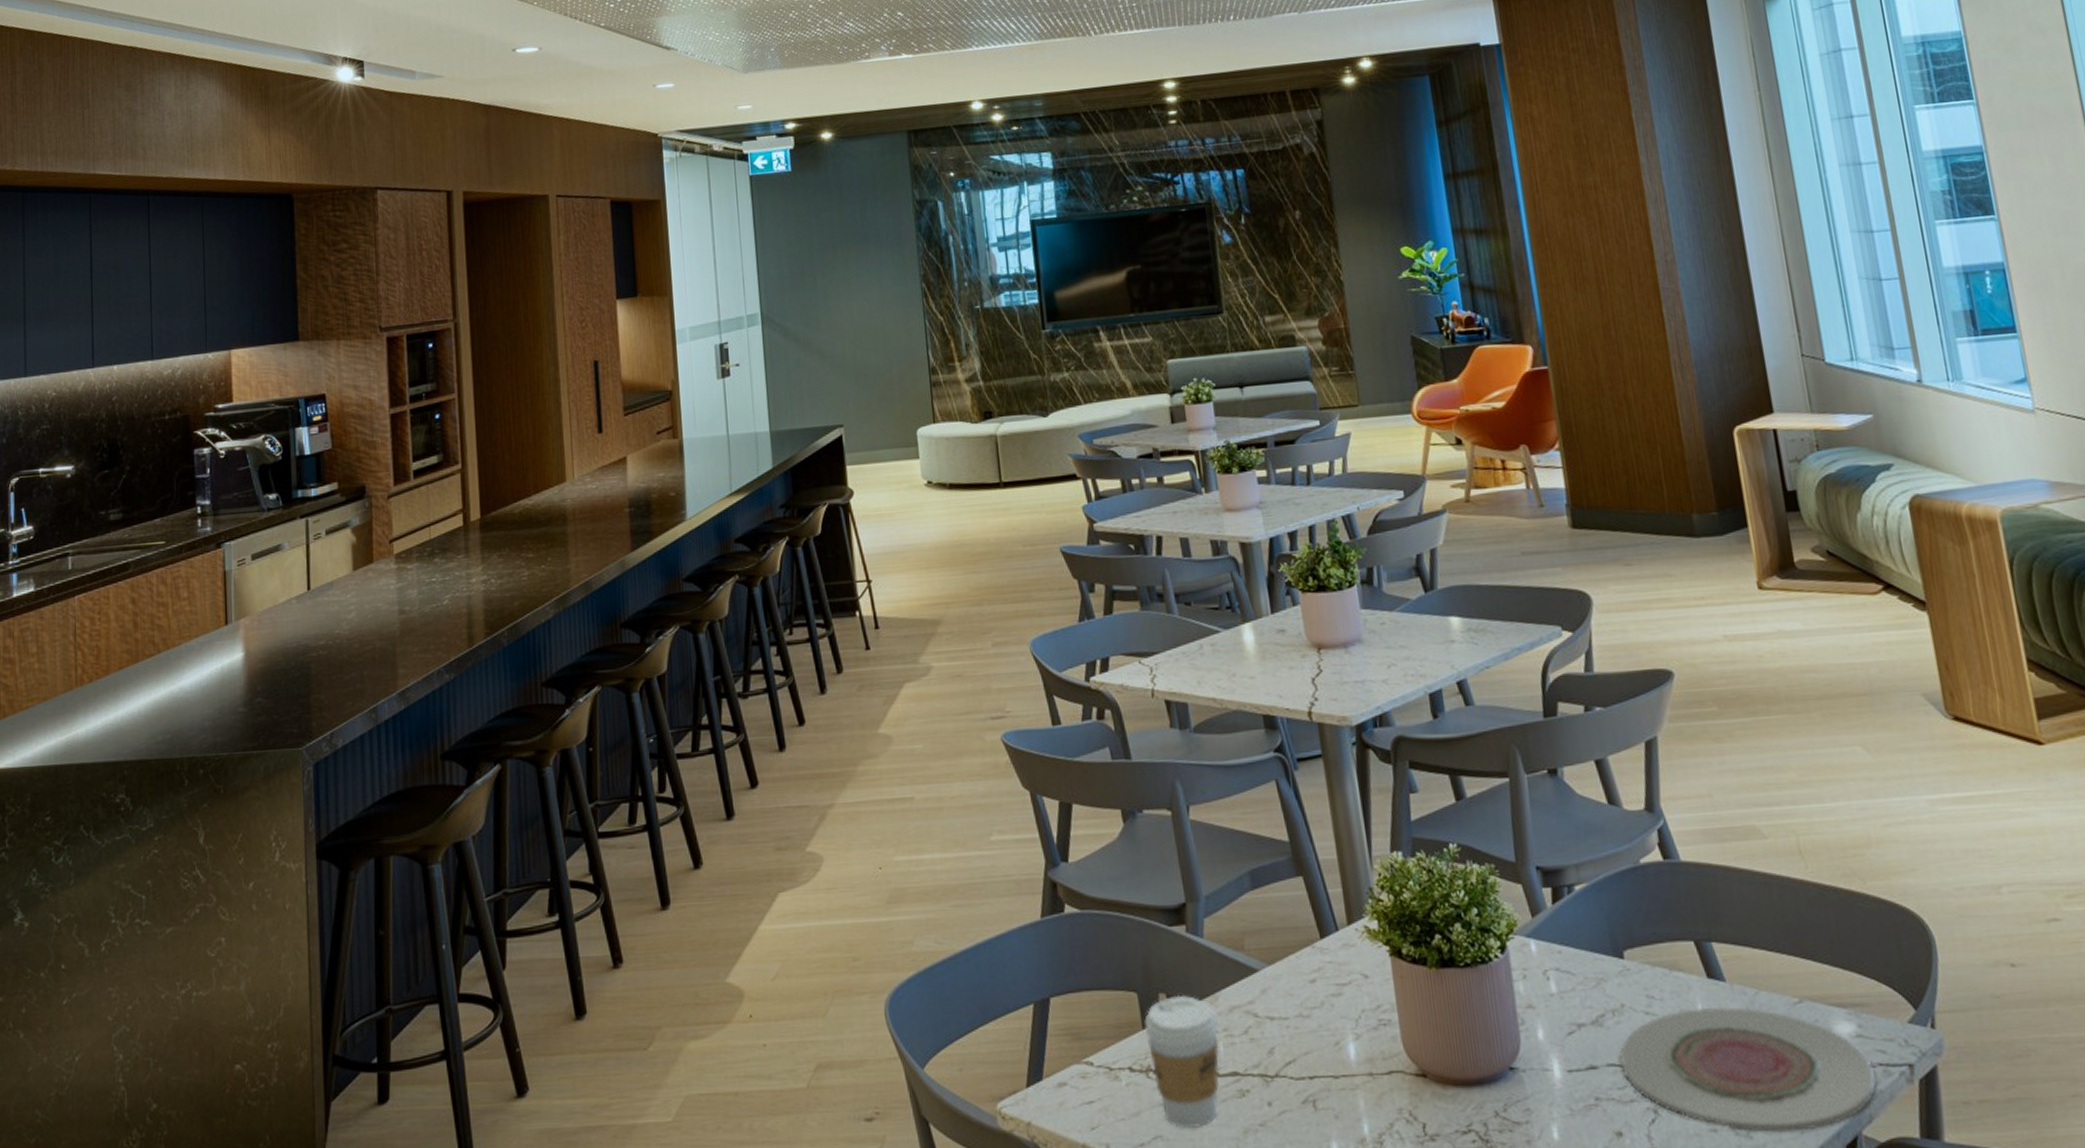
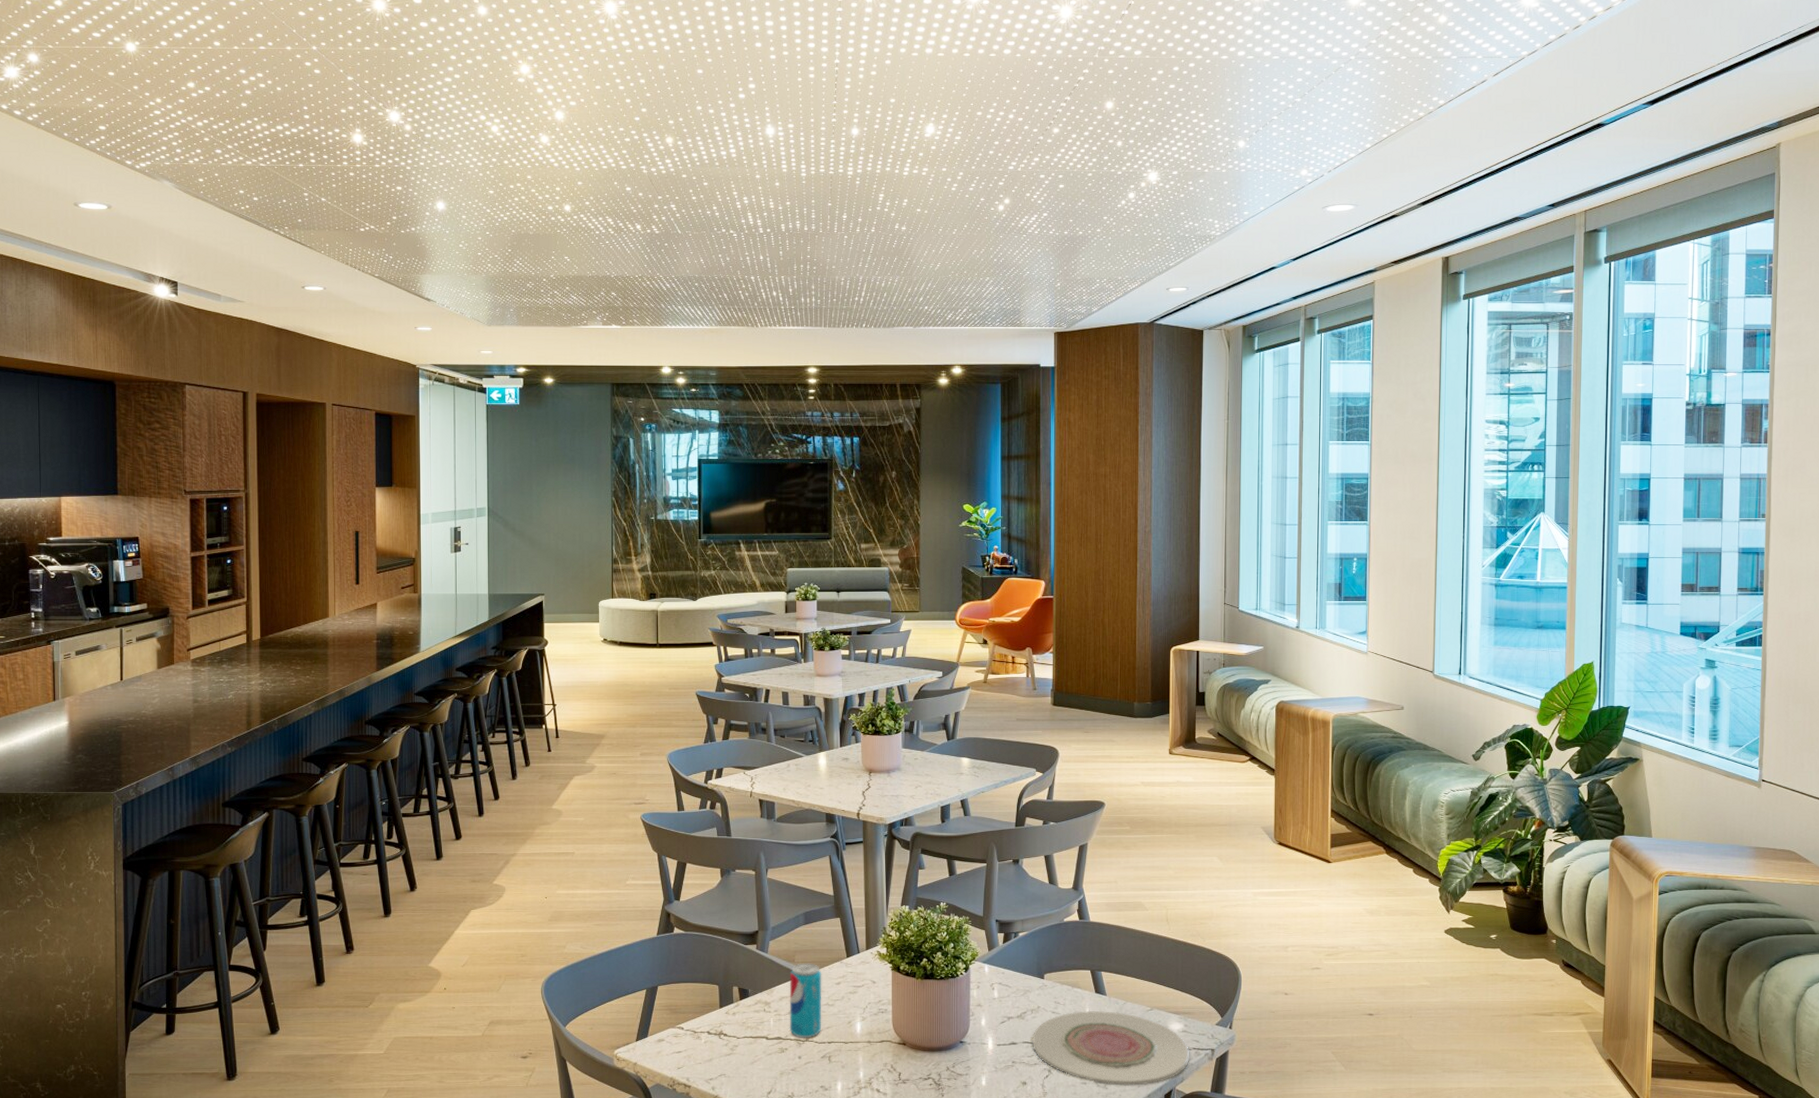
coffee cup: present [1144,994,1220,1128] -> none [721,988,772,1070]
beverage can: none [1239,950,1297,1073] -> present [789,963,822,1039]

